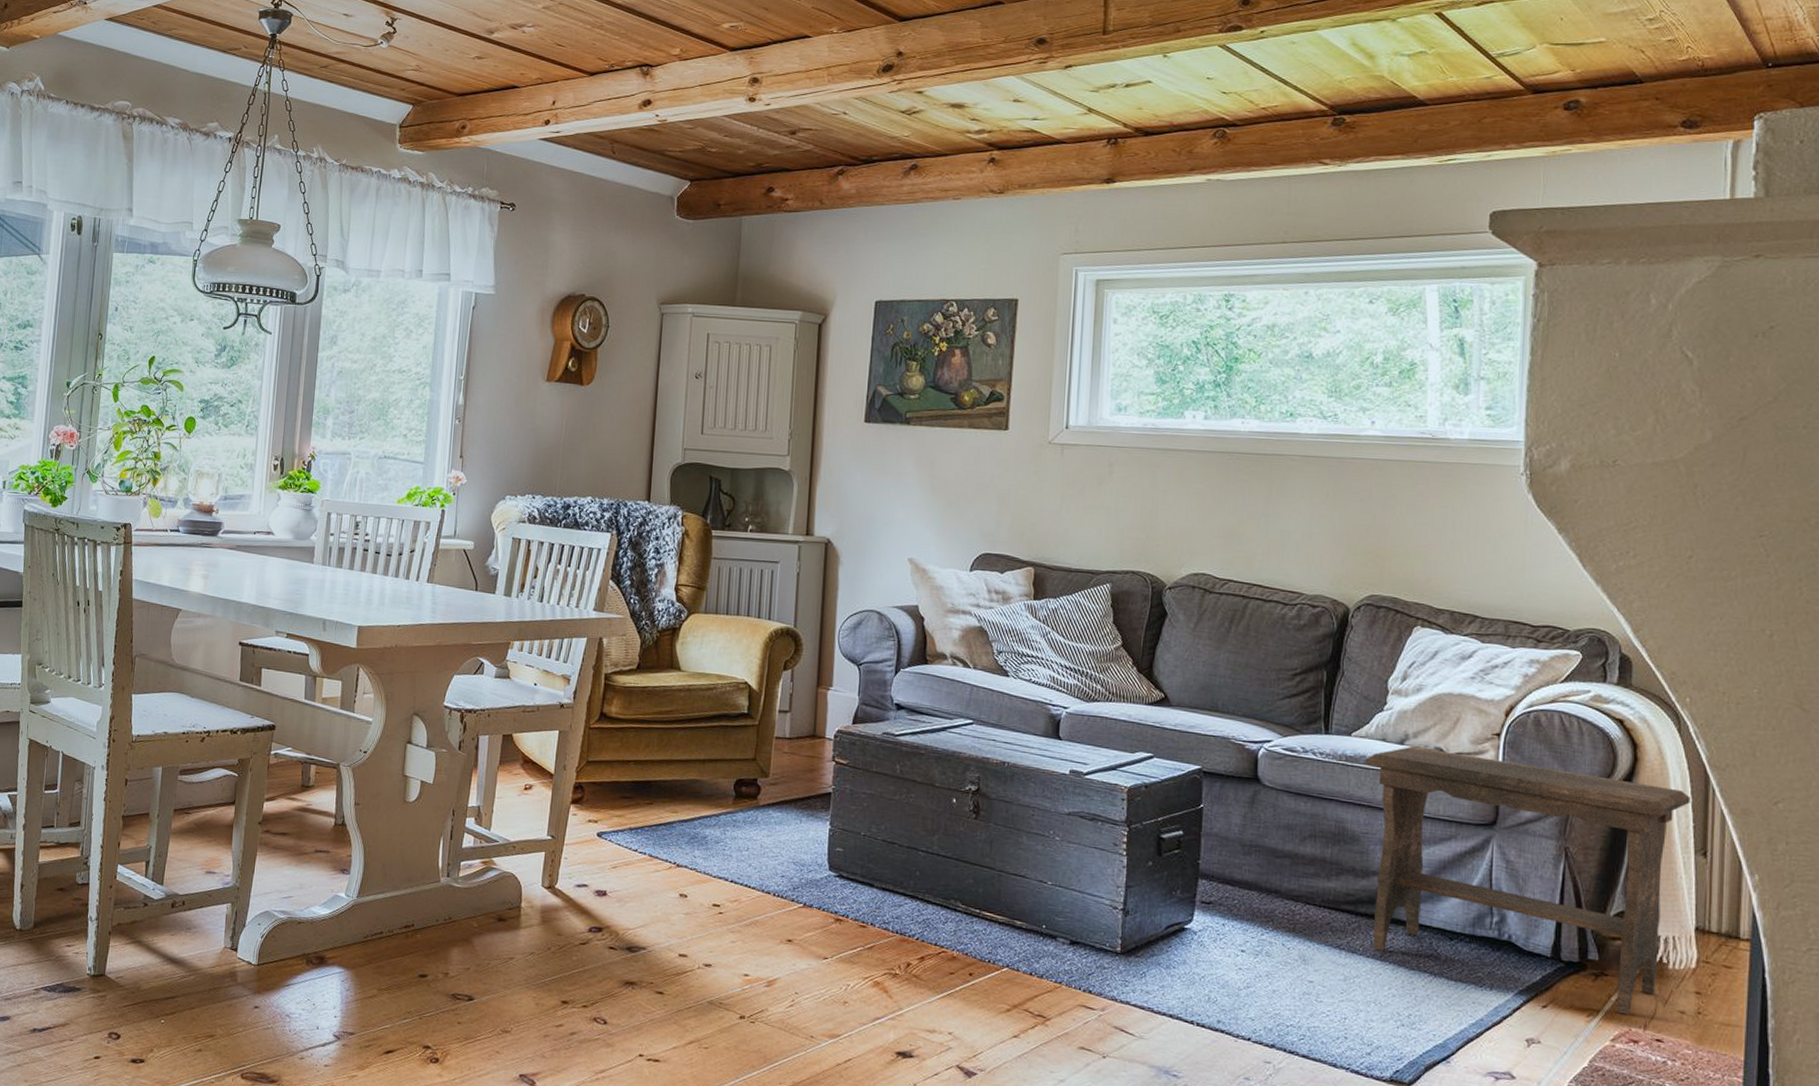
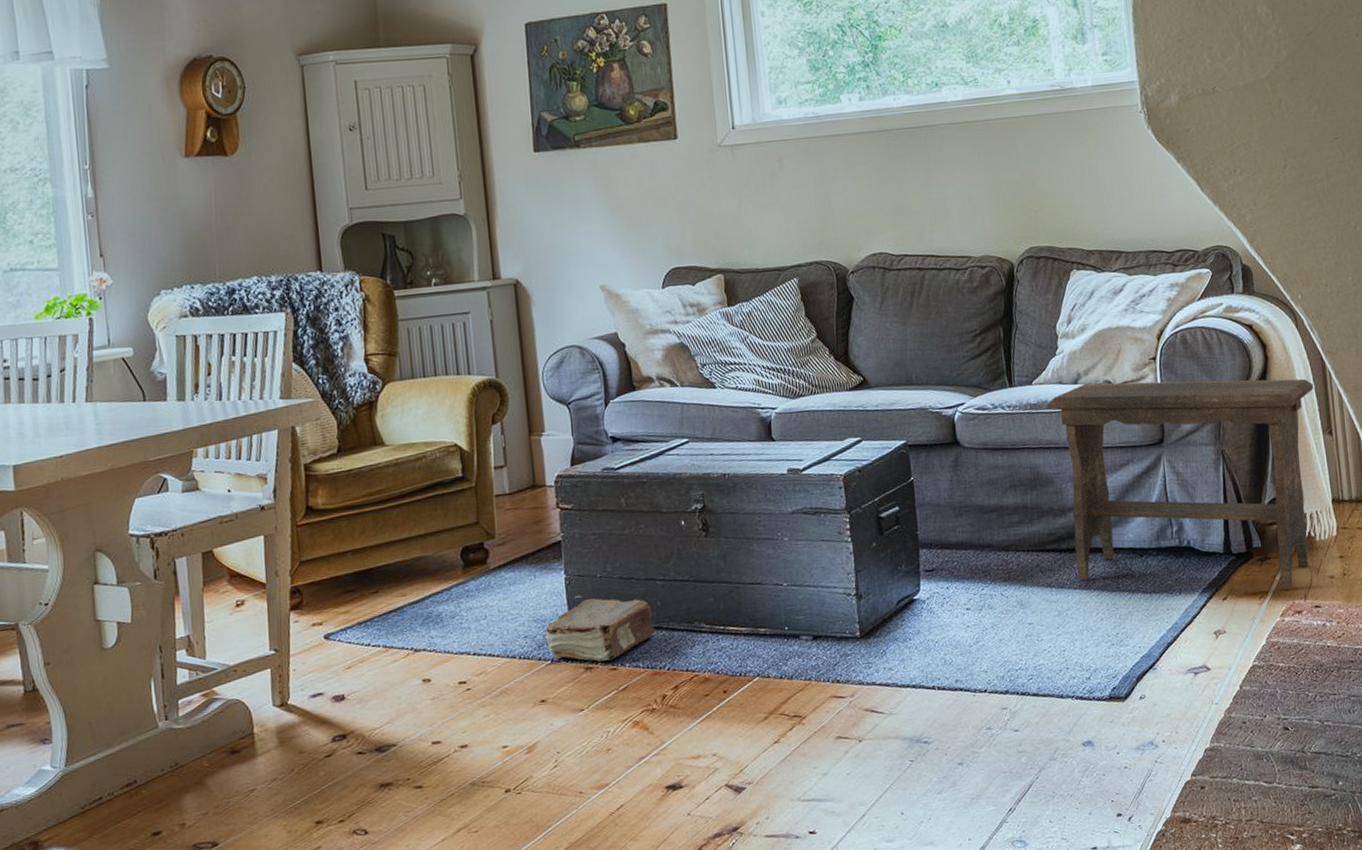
book: none [801,854,909,917] -> present [545,598,655,662]

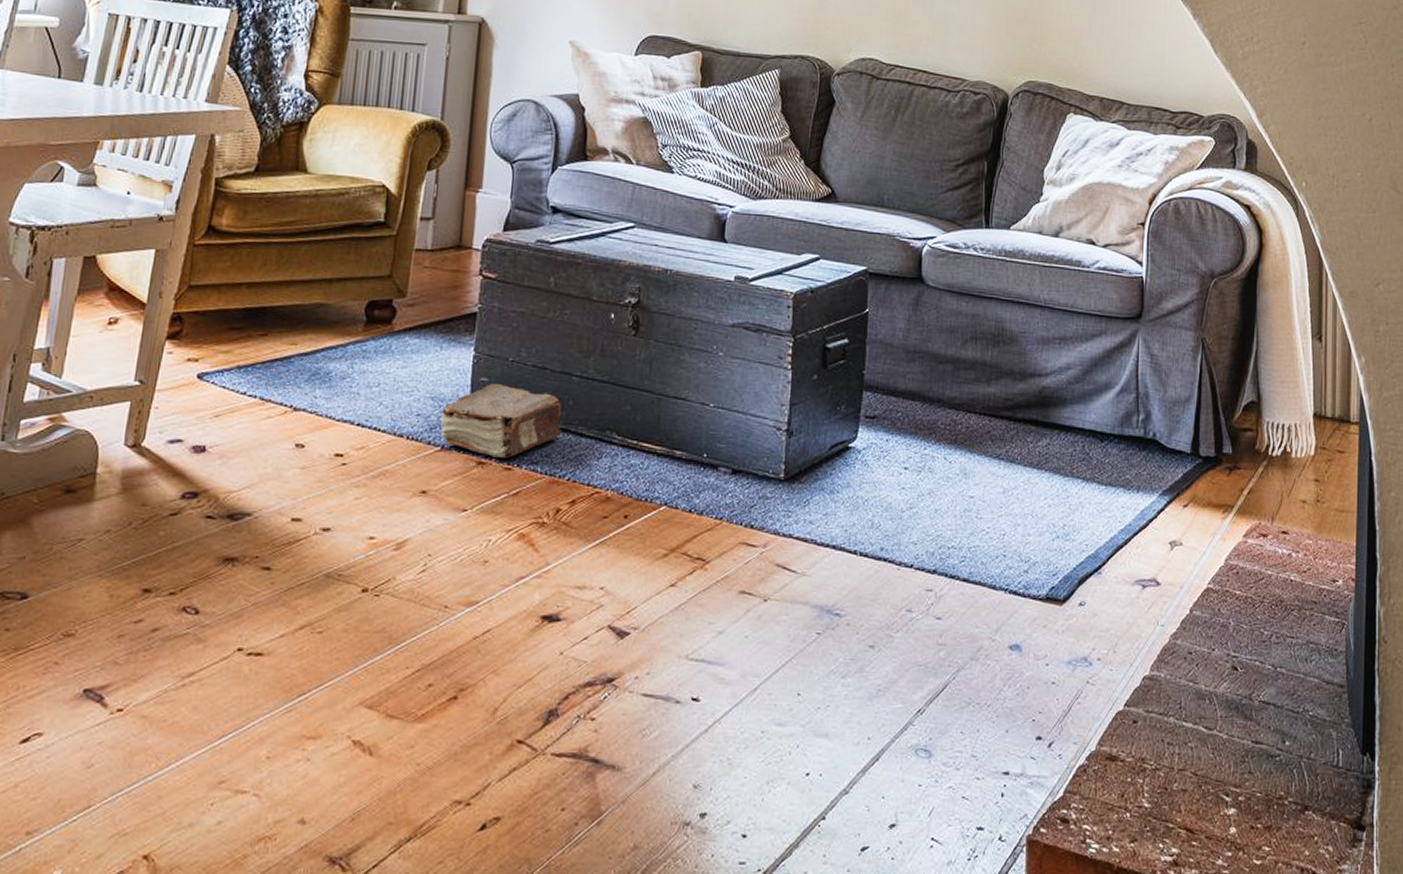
footstool: present [1047,378,1314,590] -> none [1023,238,1307,508]

